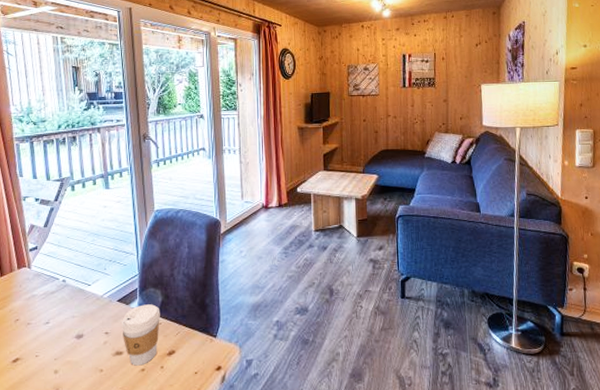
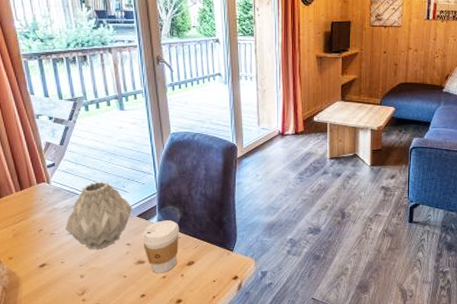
vase: none [43,263,113,341] -> present [65,181,133,250]

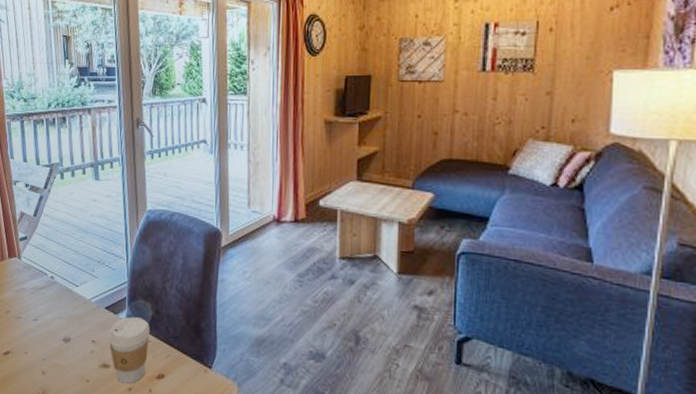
vase: present [65,181,133,250] -> none [32,261,101,344]

